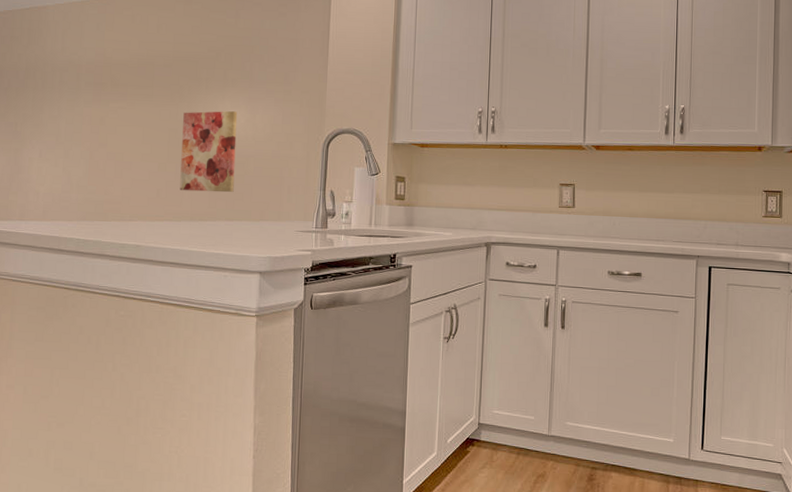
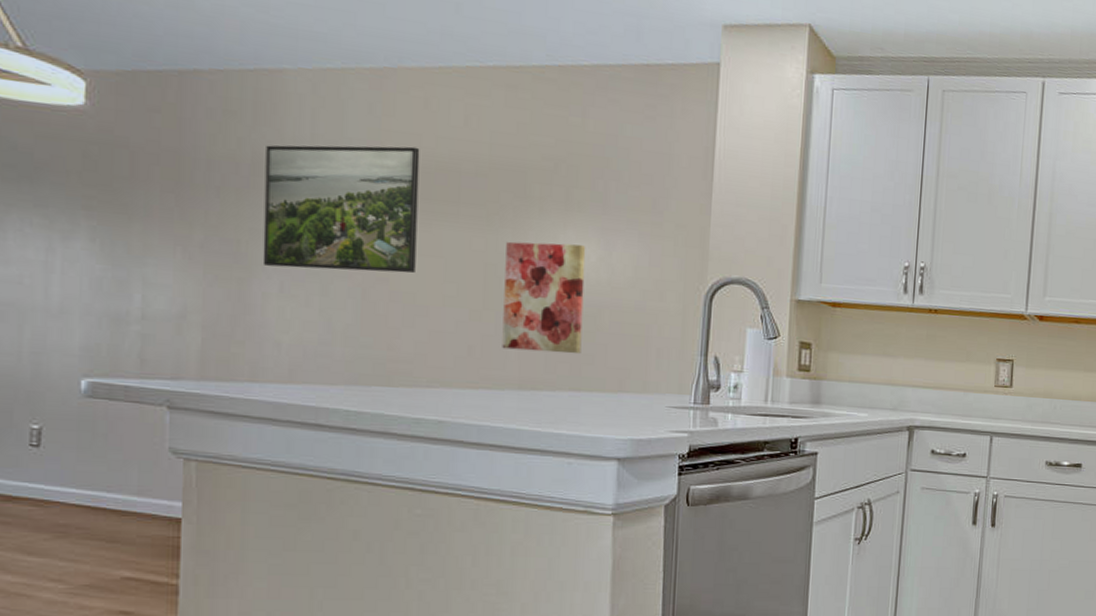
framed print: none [30,50,129,140] -> present [262,145,420,274]

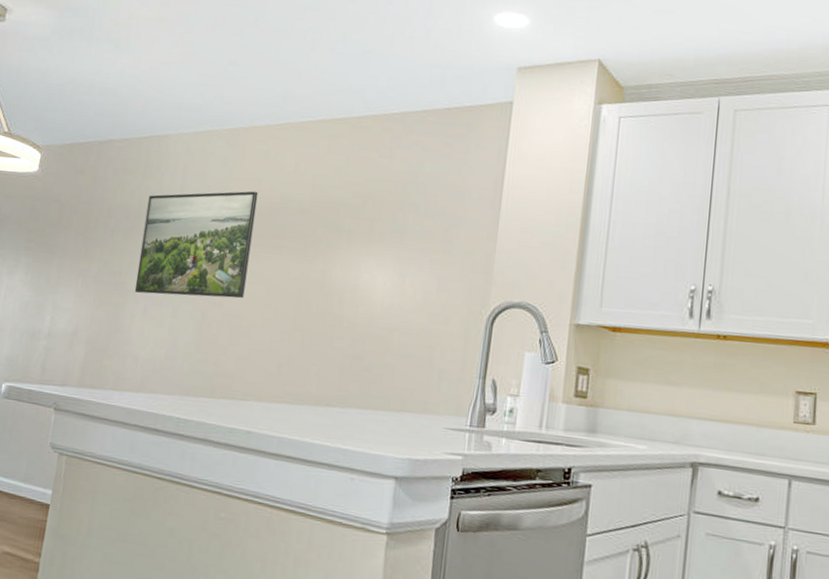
wall art: present [502,241,586,355] -> none [305,270,383,374]

